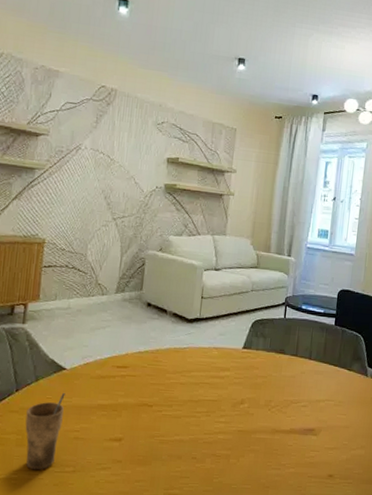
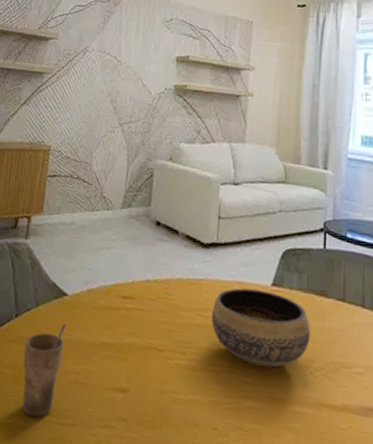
bowl: none [193,352,271,409] -> present [211,288,311,368]

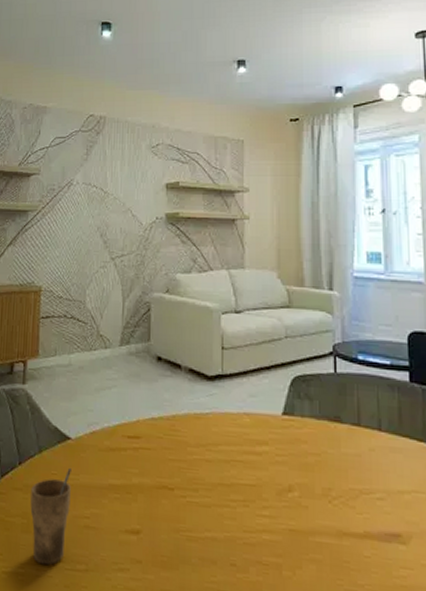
bowl: present [211,288,311,368] -> none [221,419,326,499]

